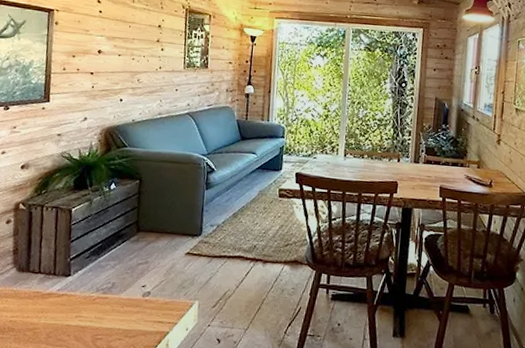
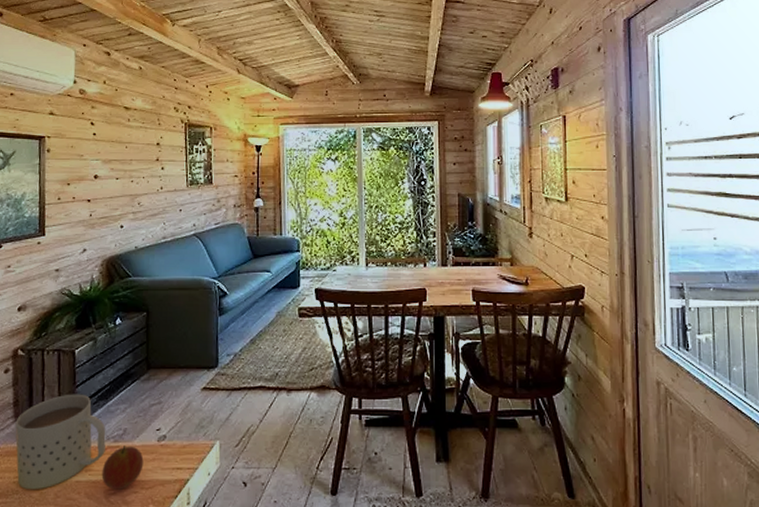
mug: none [13,247,96,330] -> present [15,394,106,490]
fruit: none [90,297,129,336] -> present [101,446,144,490]

